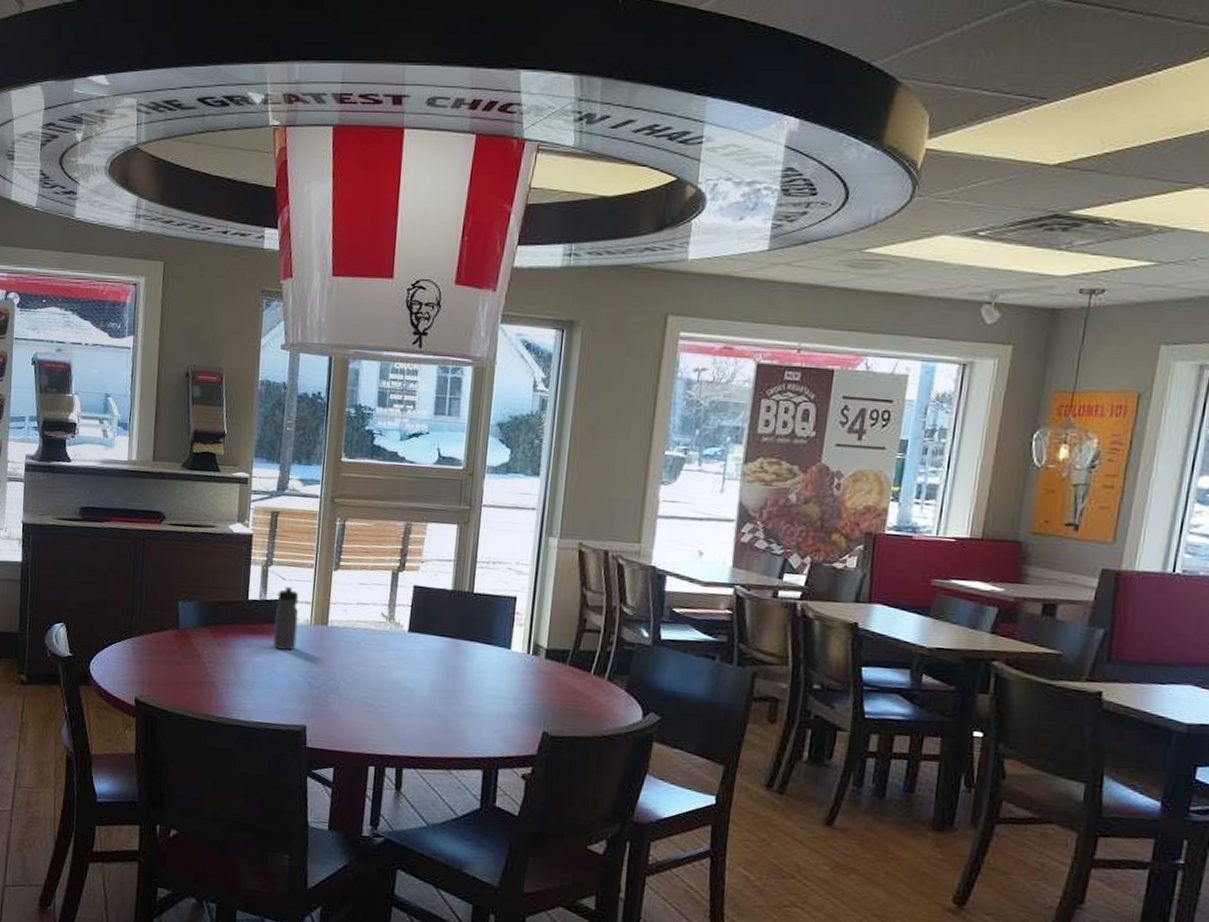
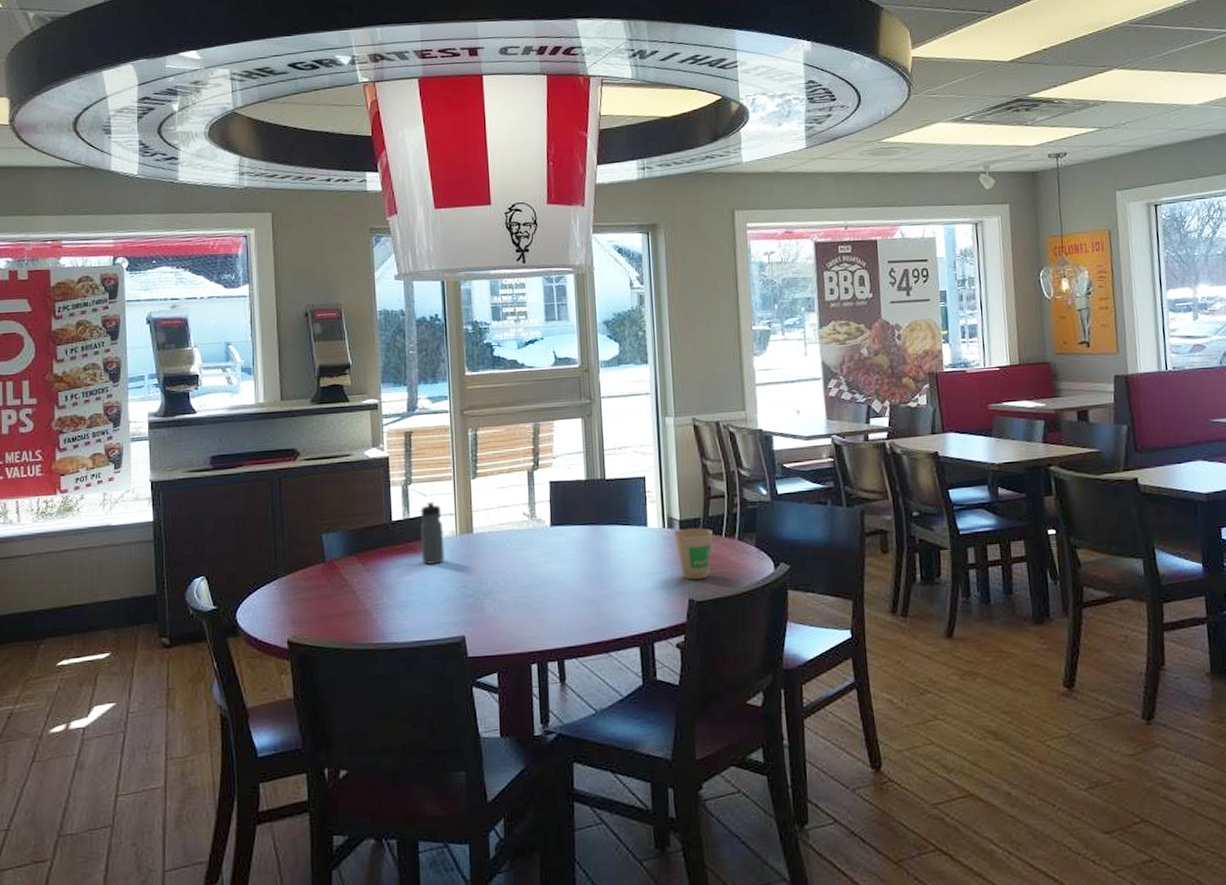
paper cup: none [538,658,581,714] -> present [674,528,713,580]

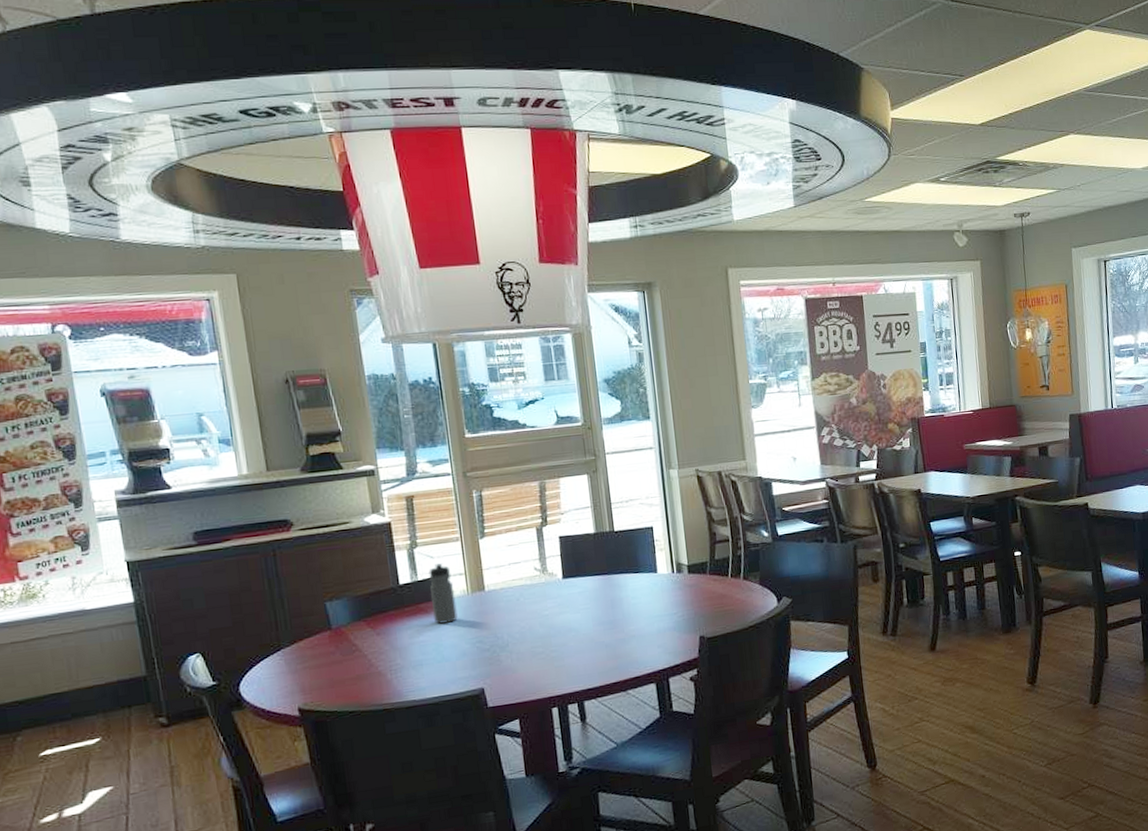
paper cup: present [674,528,713,580] -> none [683,570,720,619]

